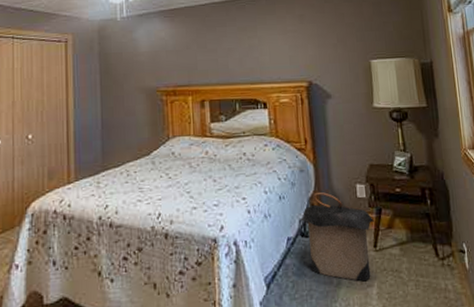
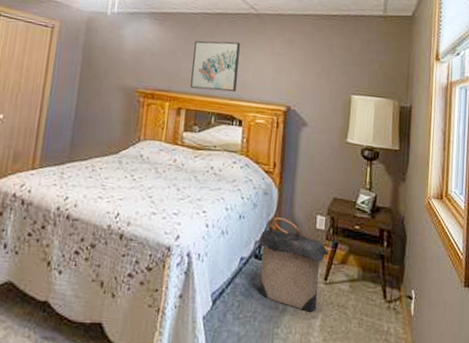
wall art: none [206,26,256,79] -> present [190,40,240,92]

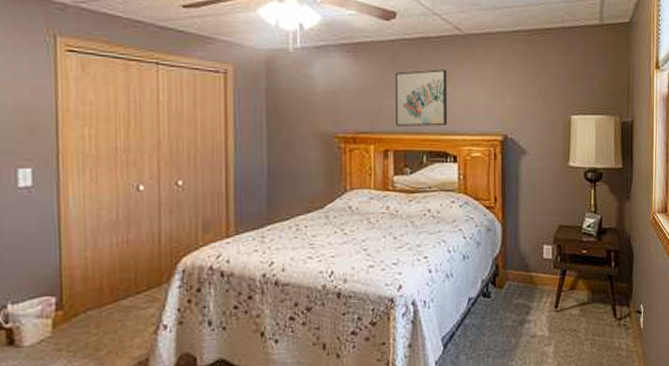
laundry hamper: present [257,216,330,312] -> none [483,252,559,341]

